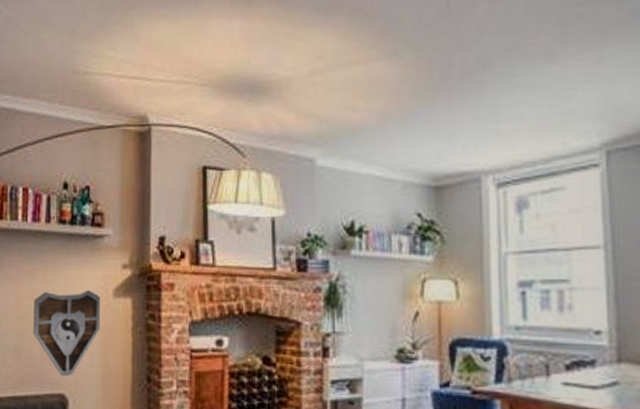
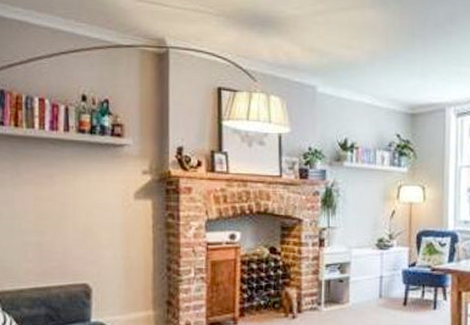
decorative shield: present [33,290,101,376] -> none [54,193,122,268]

